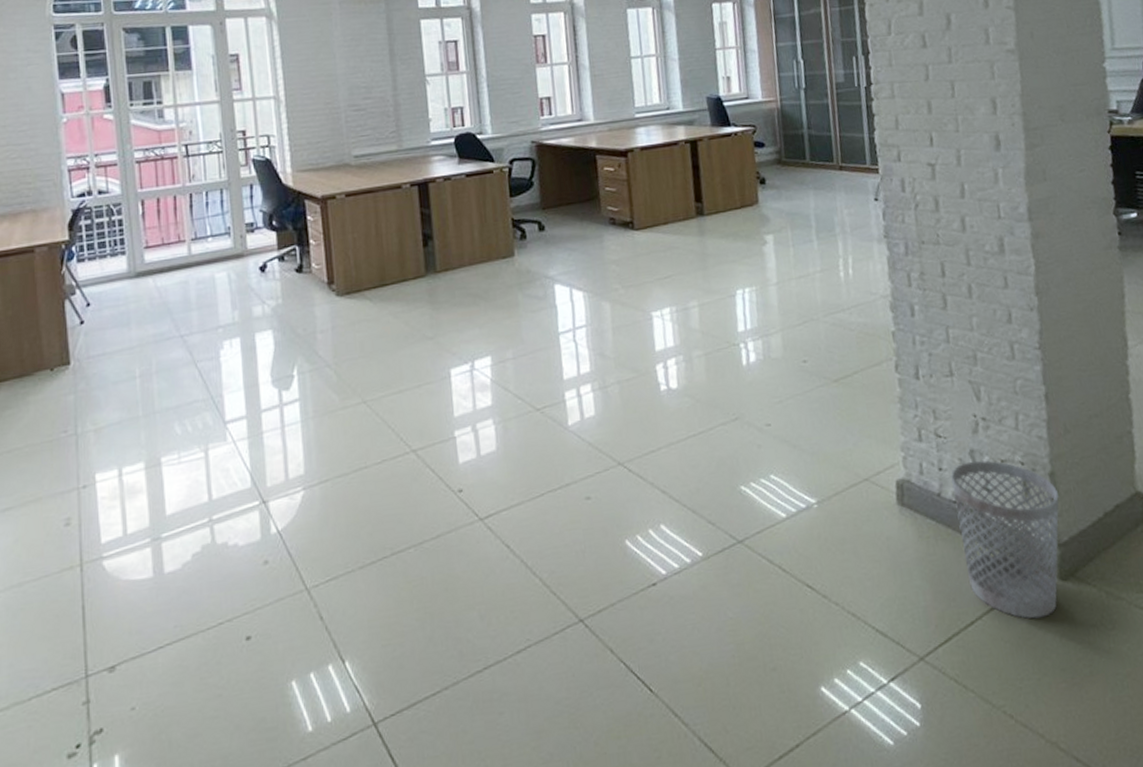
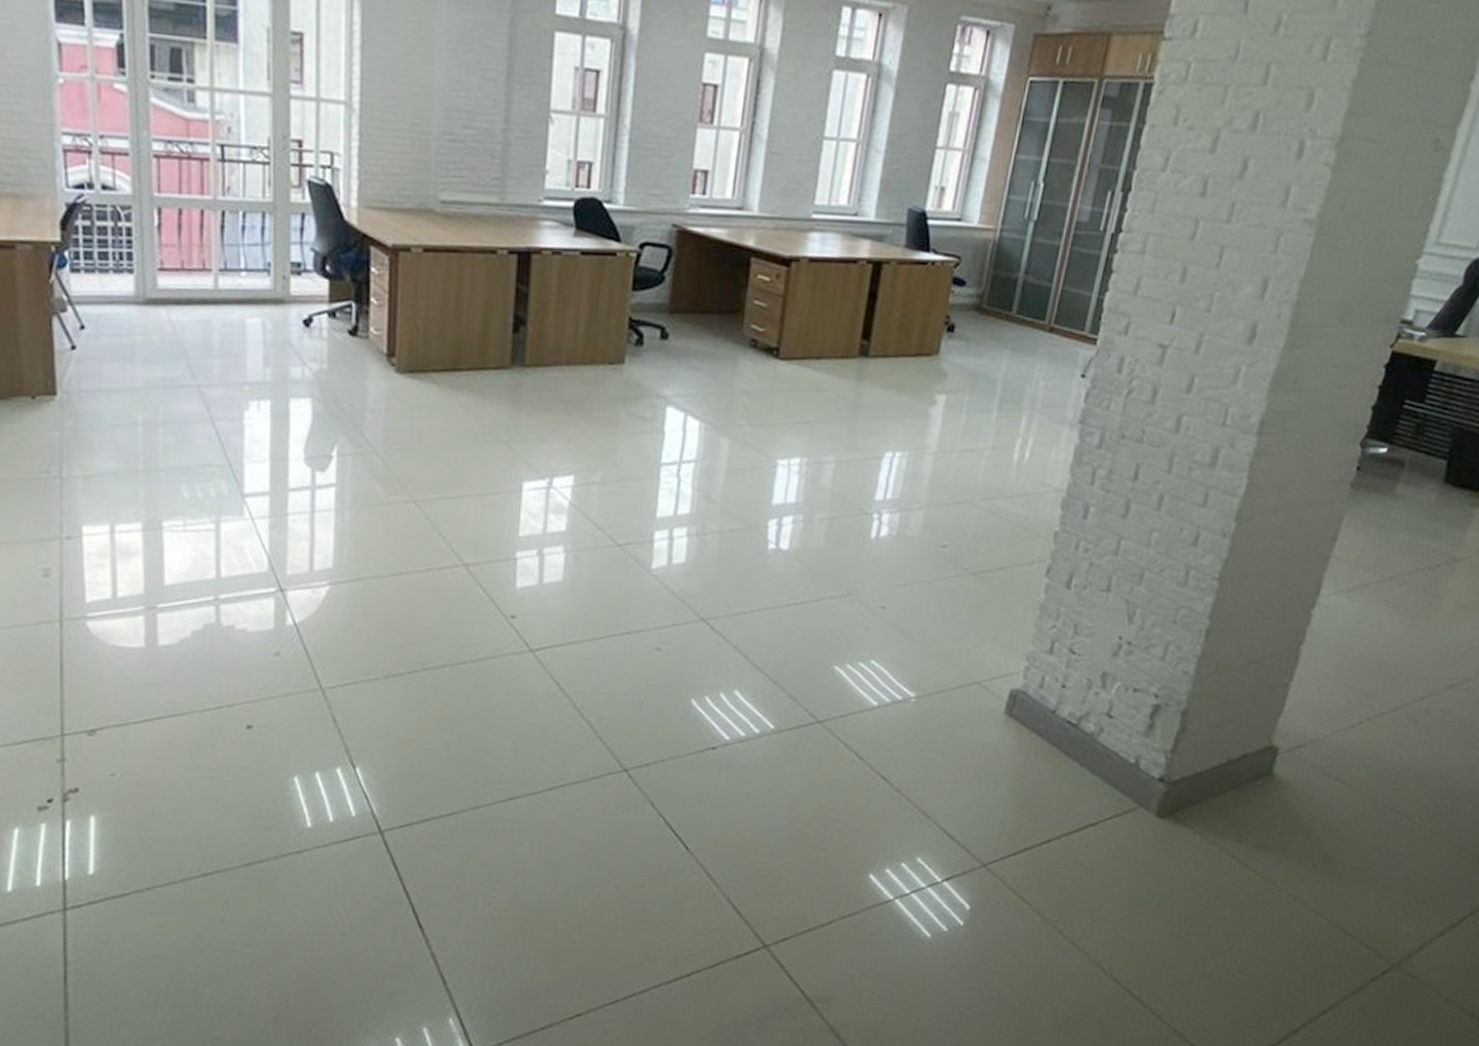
wastebasket: present [951,460,1059,619] -> none [1058,684,1185,848]

